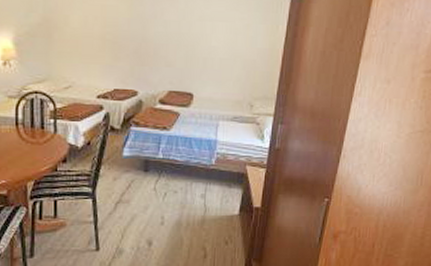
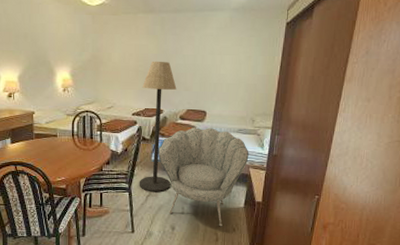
floor lamp: none [105,27,156,198] -> present [139,61,177,192]
armchair: none [131,114,246,240] -> present [158,127,249,227]

